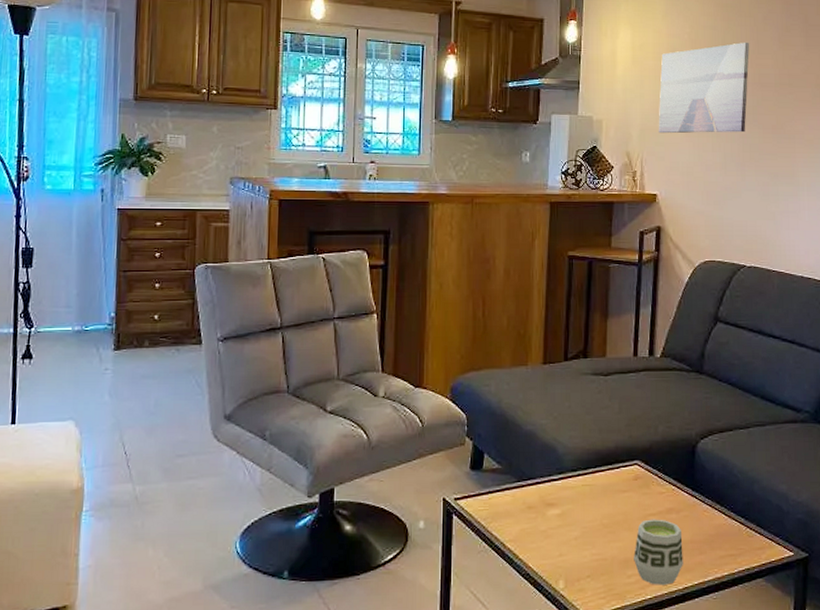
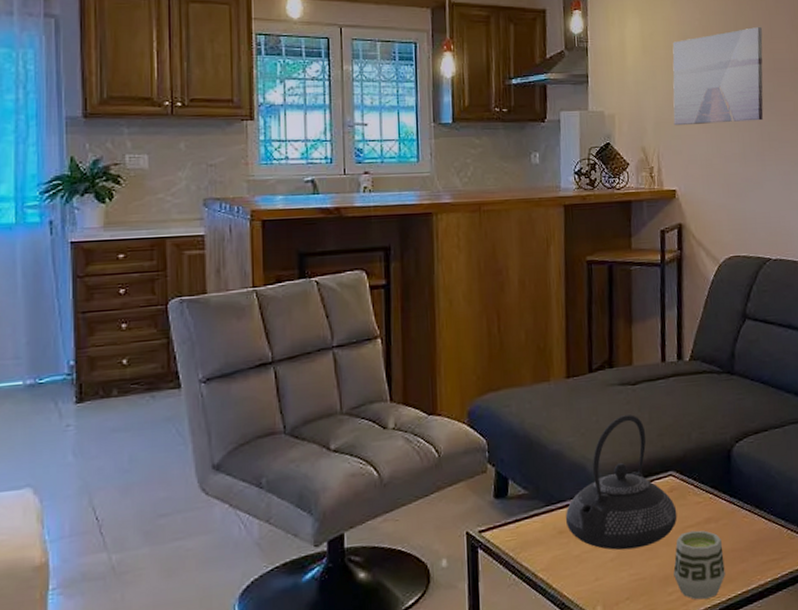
teapot: none [534,404,640,530] -> present [565,414,678,550]

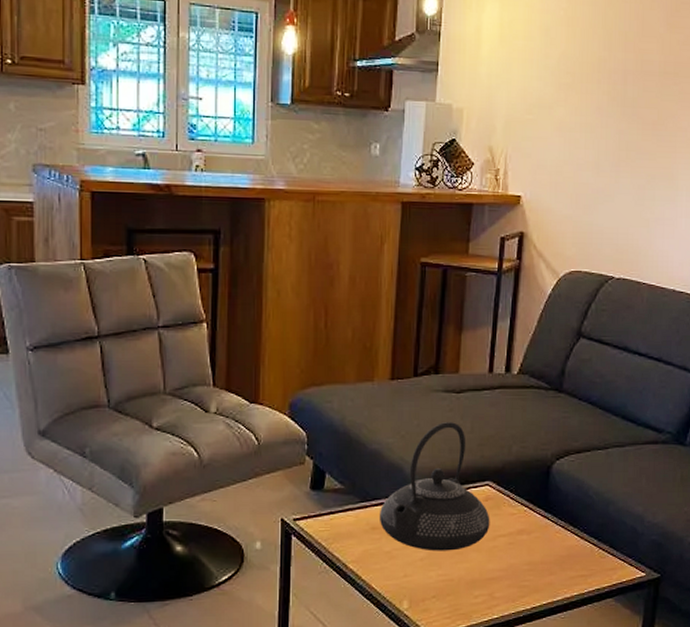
wall art: present [672,26,764,126] -> none [526,21,633,128]
cup: present [673,530,725,600] -> none [481,540,533,605]

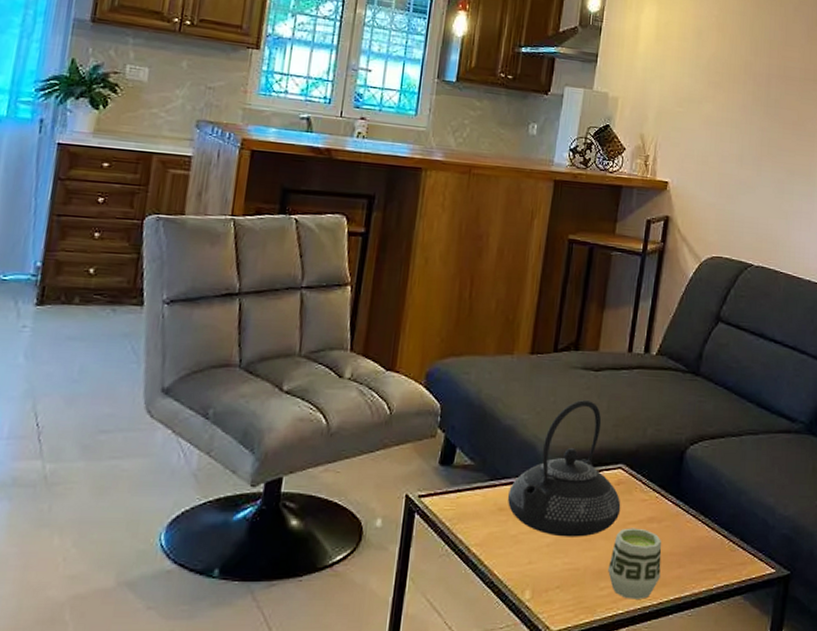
cup: none [481,540,533,605] -> present [608,528,662,599]

